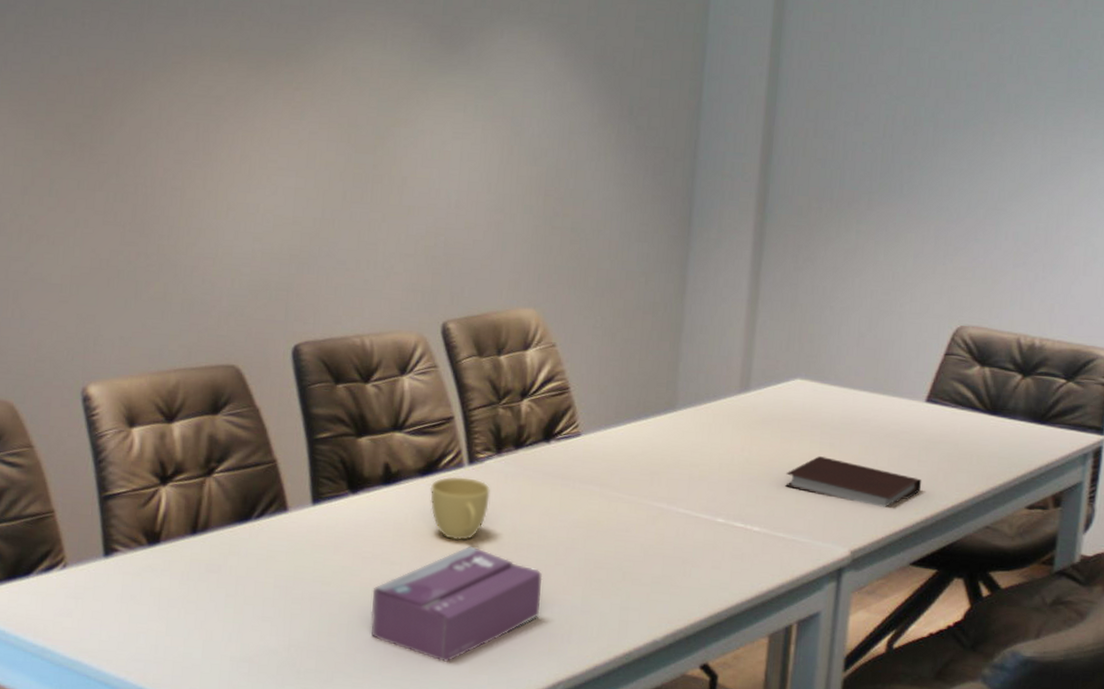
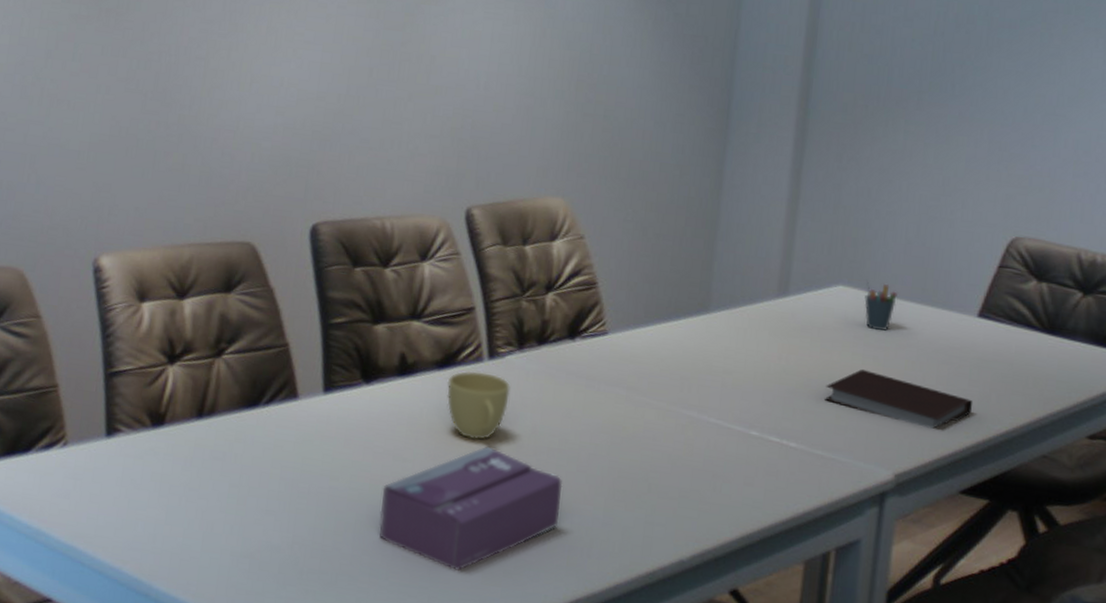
pen holder: none [820,372,851,419] -> present [864,279,897,331]

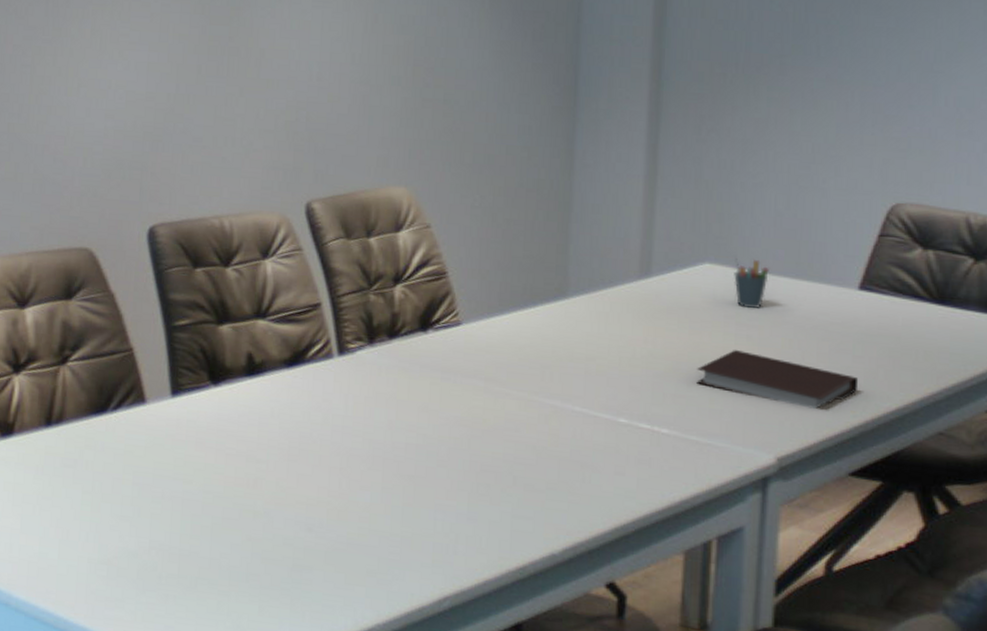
tissue box: present [379,446,563,572] -> none [236,443,424,572]
cup: present [446,371,510,441] -> none [297,368,363,439]

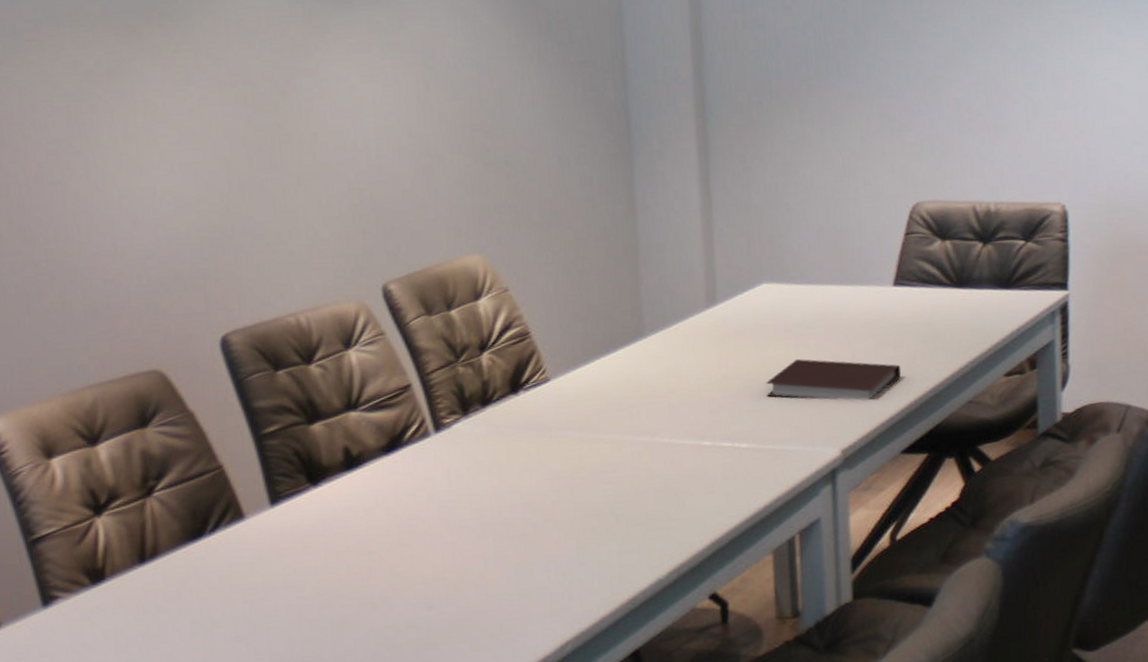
pen holder: present [733,256,769,308] -> none [786,272,818,320]

